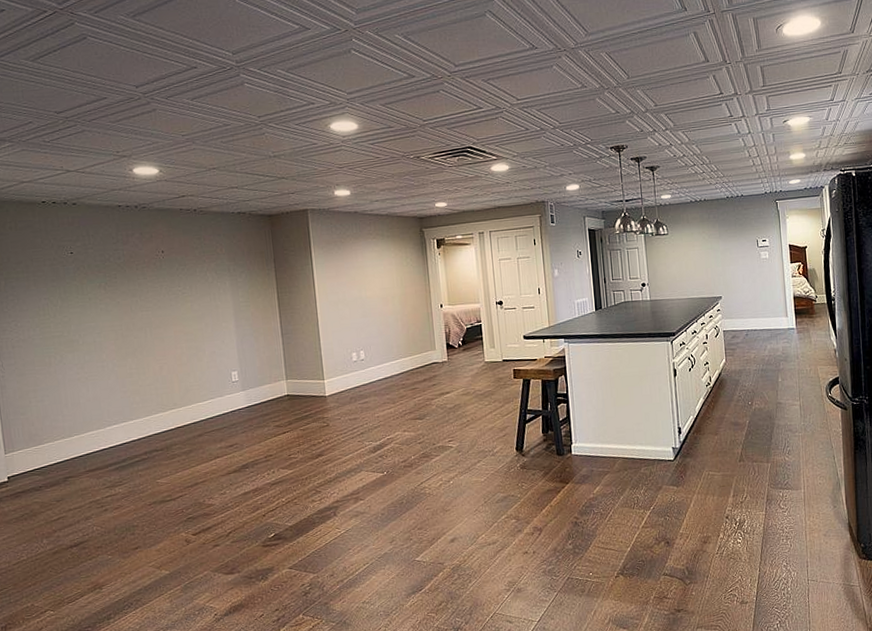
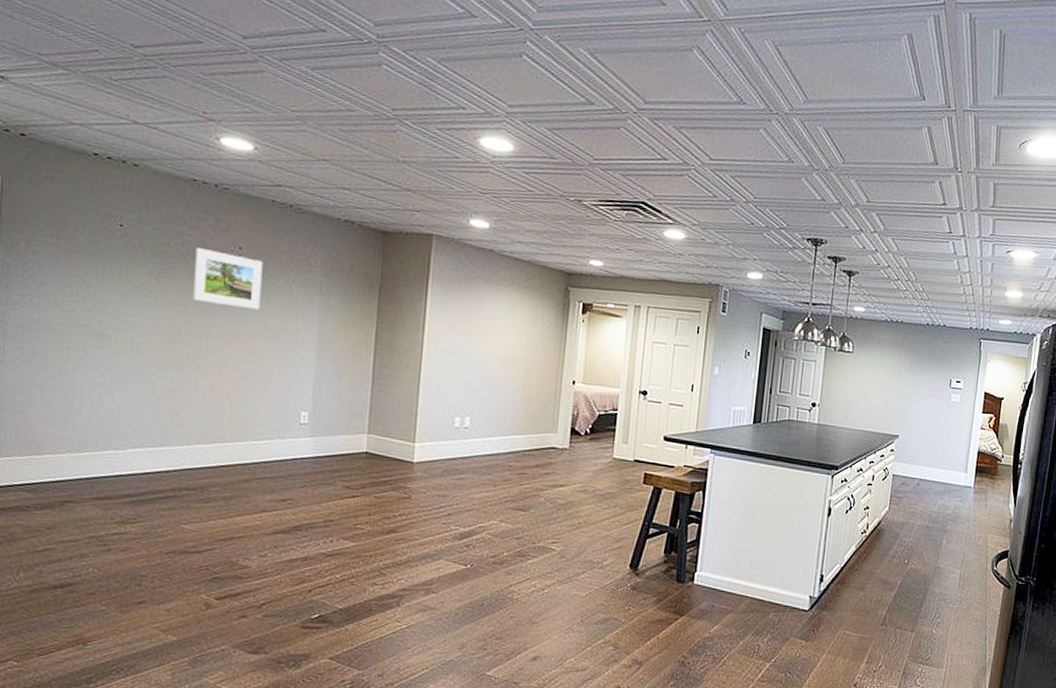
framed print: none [130,257,186,300] -> present [193,247,263,310]

